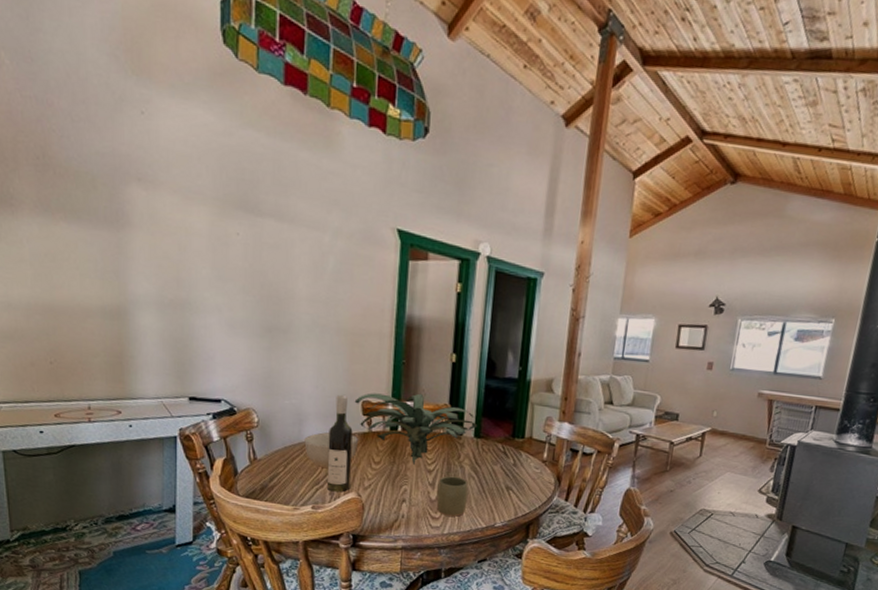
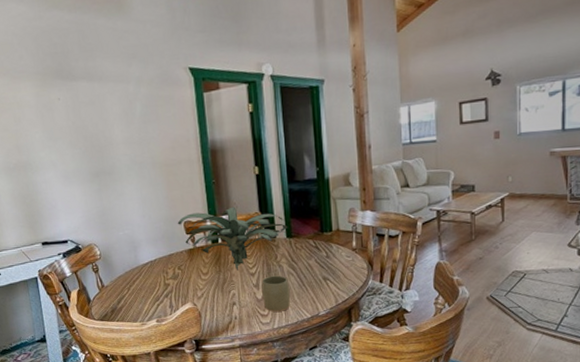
bowl: present [304,432,359,469] -> none [140,253,187,286]
bottle: present [326,394,353,493] -> none [159,219,187,305]

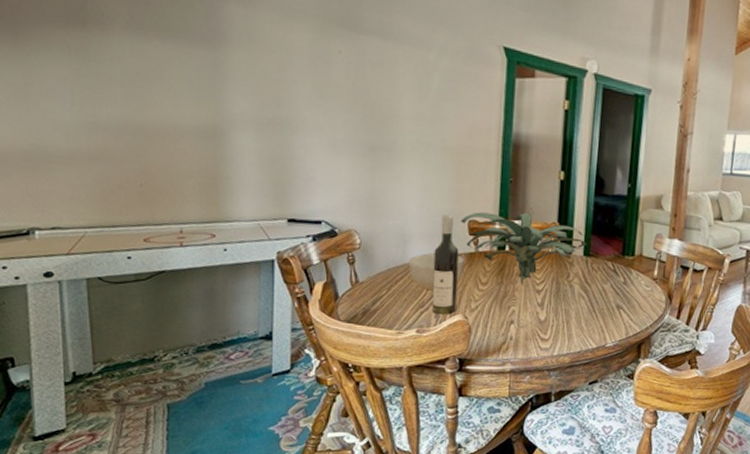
bowl: none [140,253,187,286] -> present [408,253,466,291]
bottle: none [159,219,187,305] -> present [431,214,459,315]
mug: present [261,275,291,312] -> none [545,296,579,338]

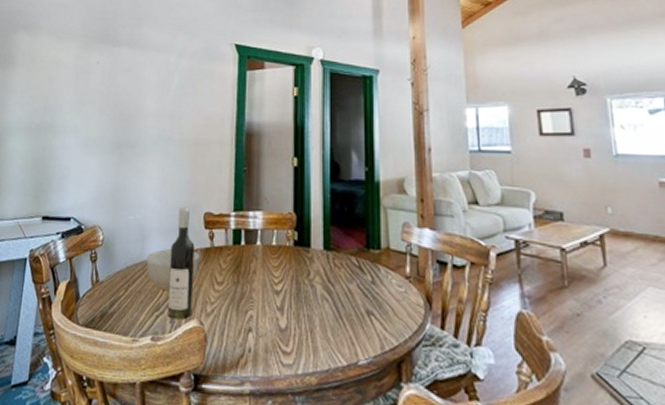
decorative plant: present [460,212,587,285] -> none [196,202,326,285]

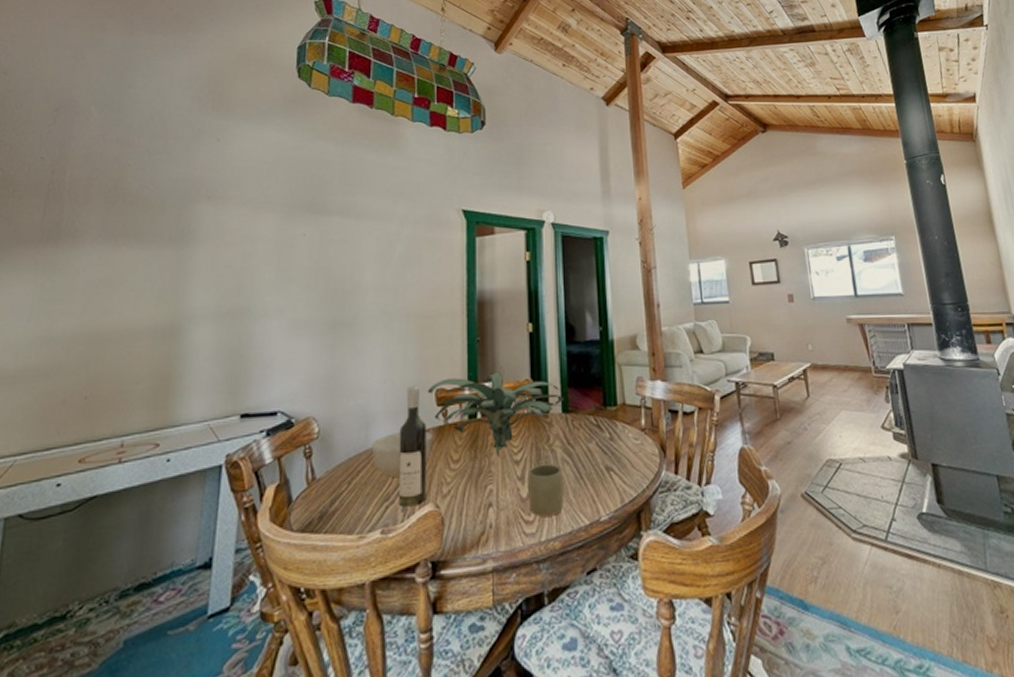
decorative plant: none [196,202,326,285] -> present [427,371,564,457]
mug: none [287,298,323,351] -> present [528,463,565,517]

